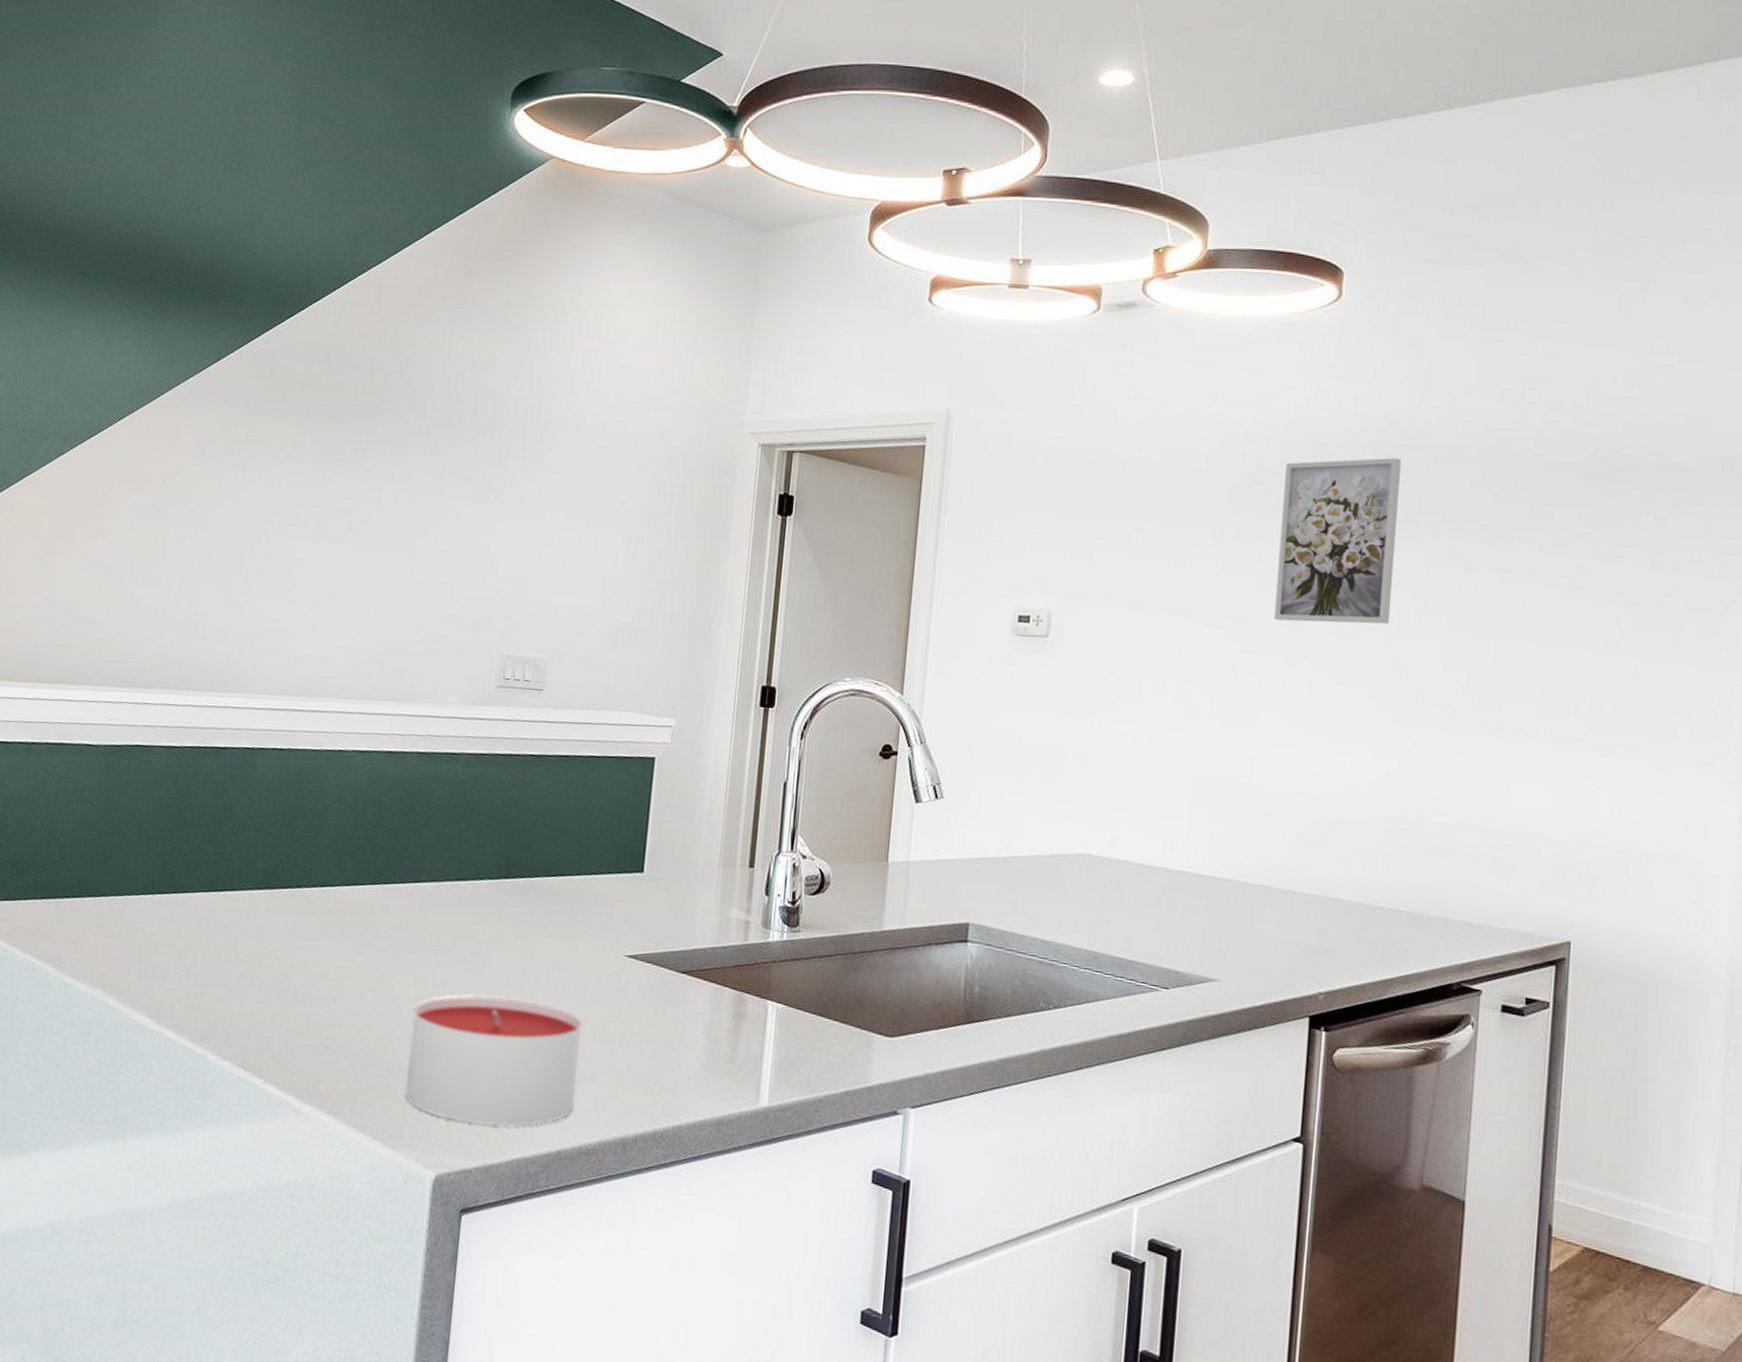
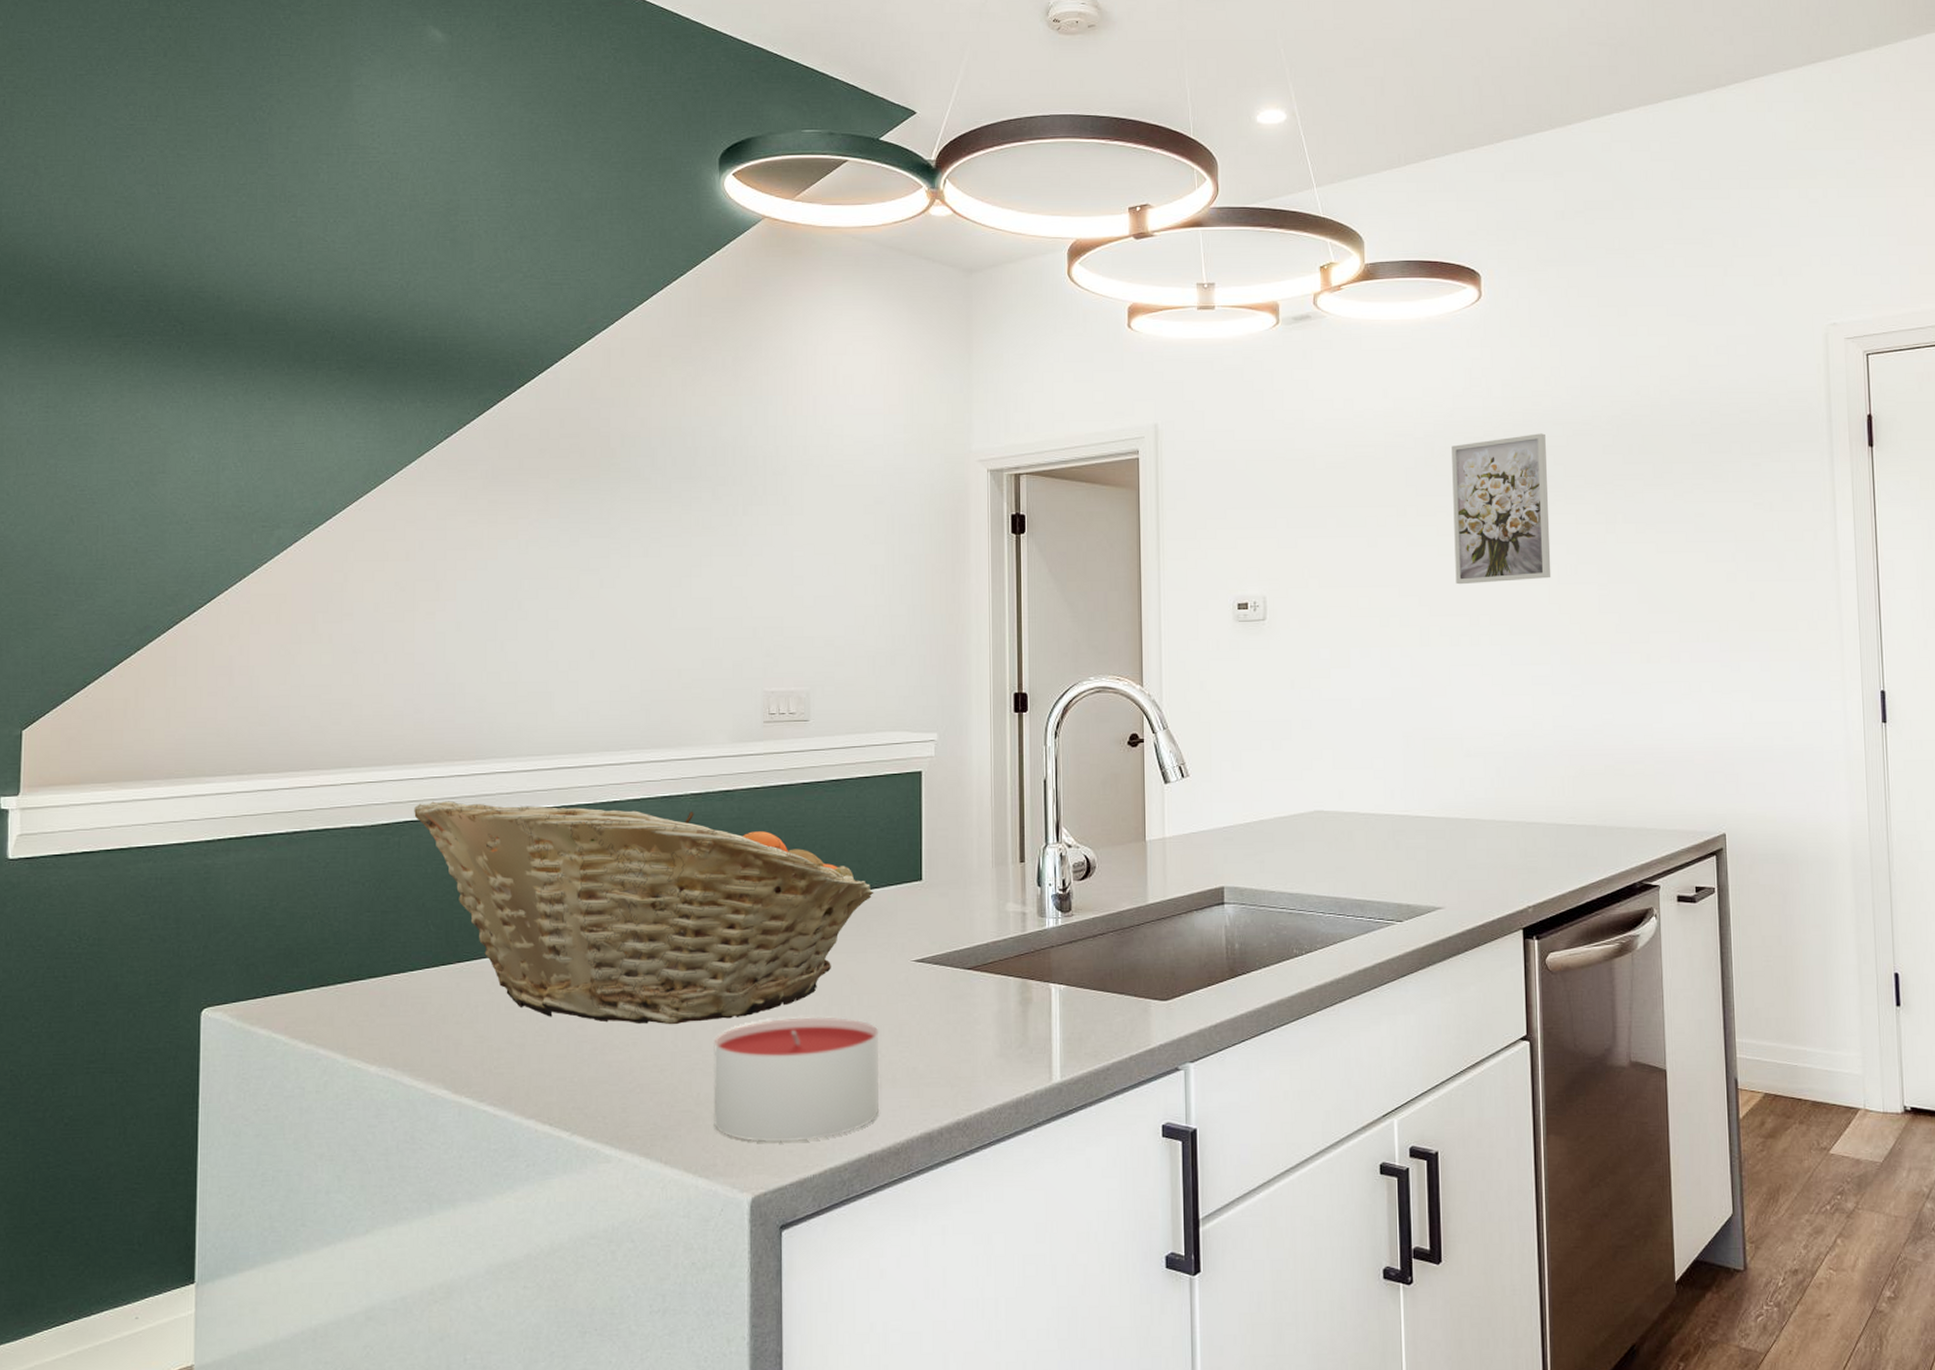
fruit basket: none [146,728,592,989] -> present [414,801,874,1025]

